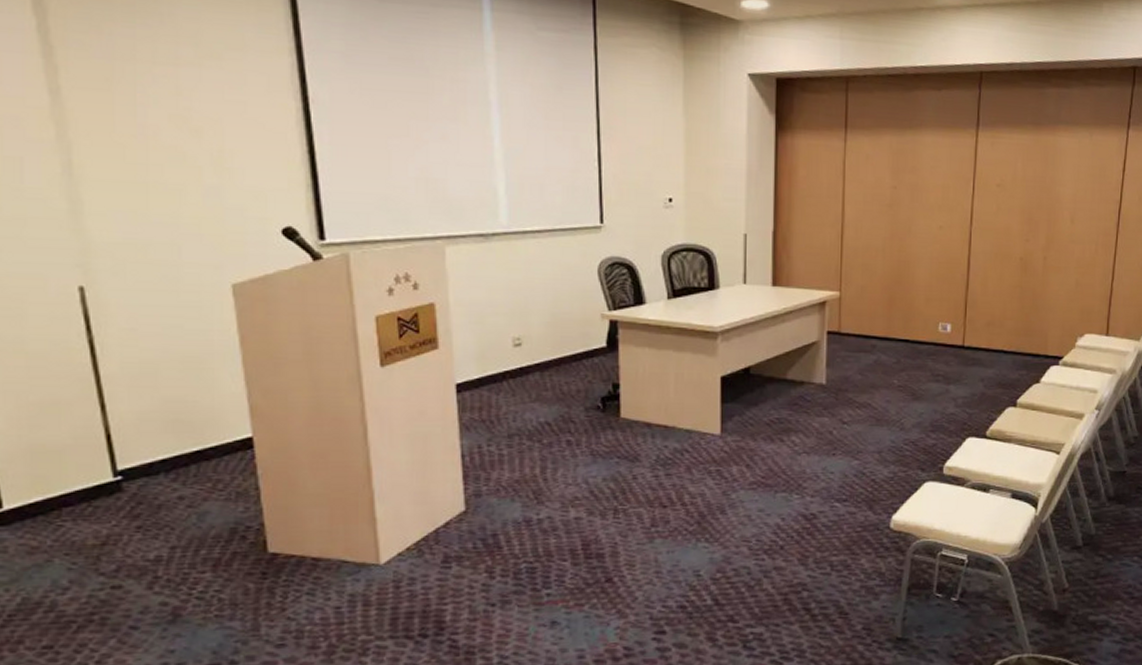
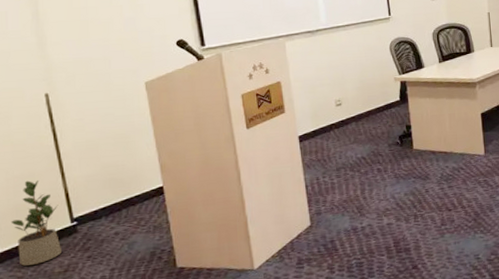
potted plant: none [22,410,100,532] -> present [11,180,63,266]

